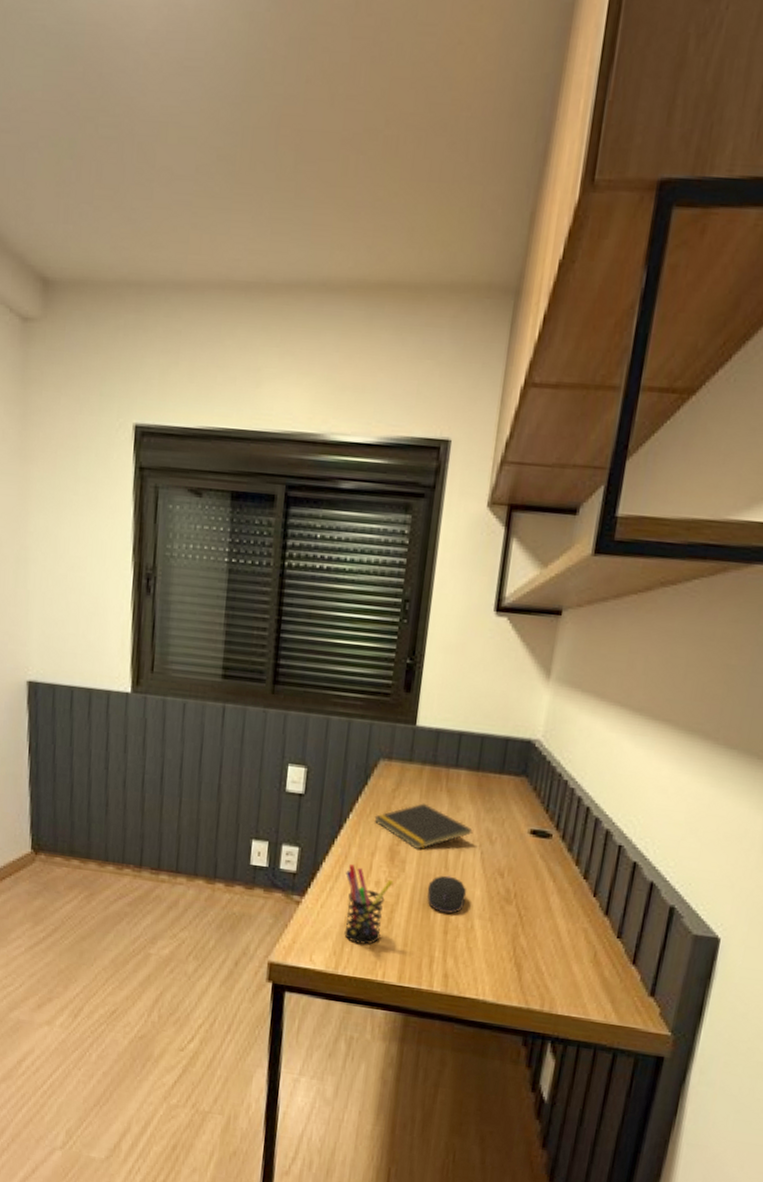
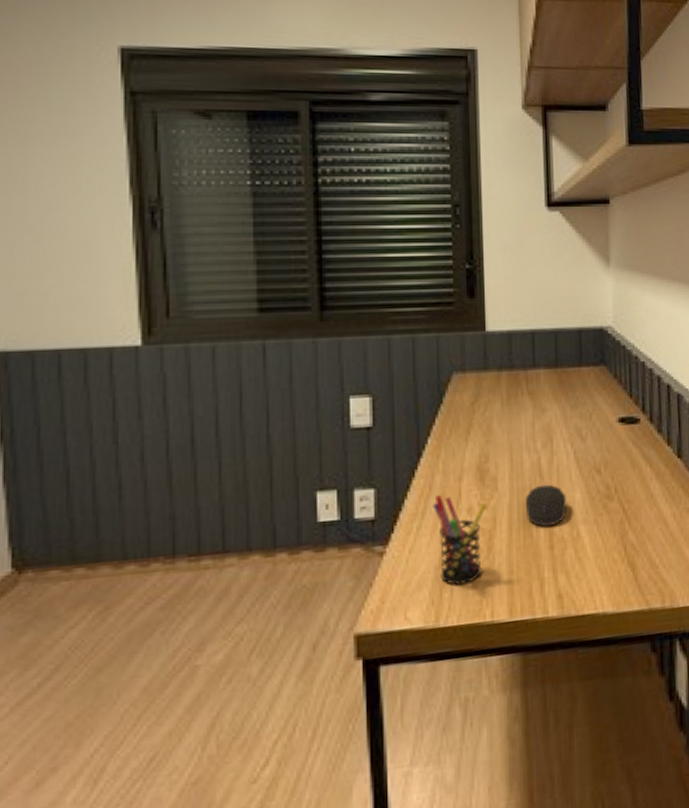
notepad: present [374,803,473,850] -> none [455,411,562,464]

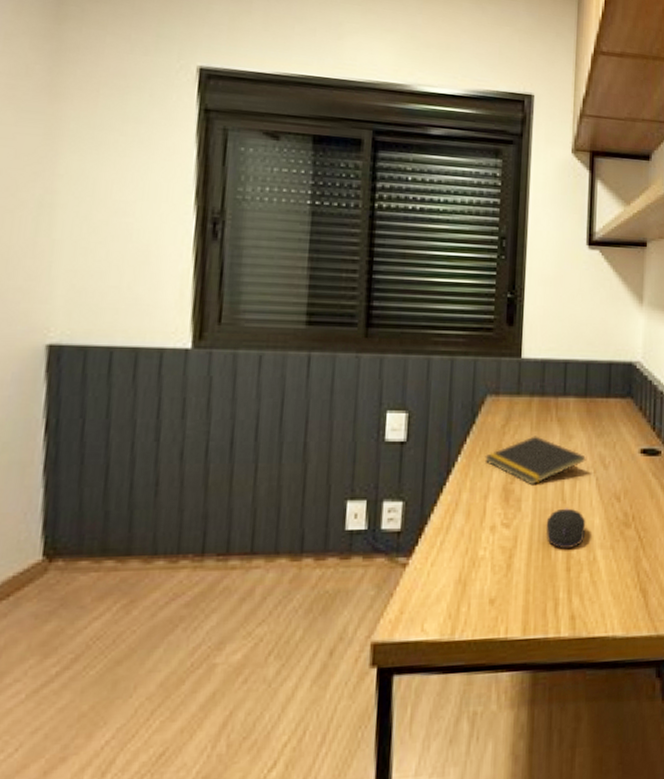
pen holder: present [433,495,488,585] -> none [457,512,510,600]
notepad: none [455,411,562,464] -> present [484,436,586,486]

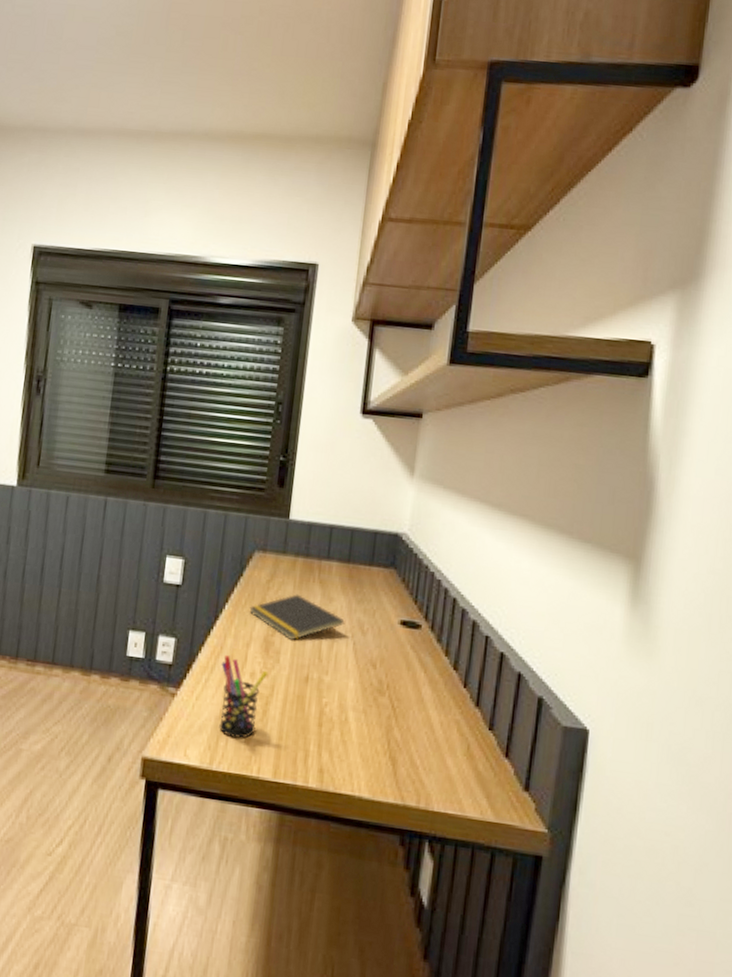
pen holder: none [457,512,510,600] -> present [219,655,269,738]
computer mouse: present [545,508,586,549] -> none [301,666,341,706]

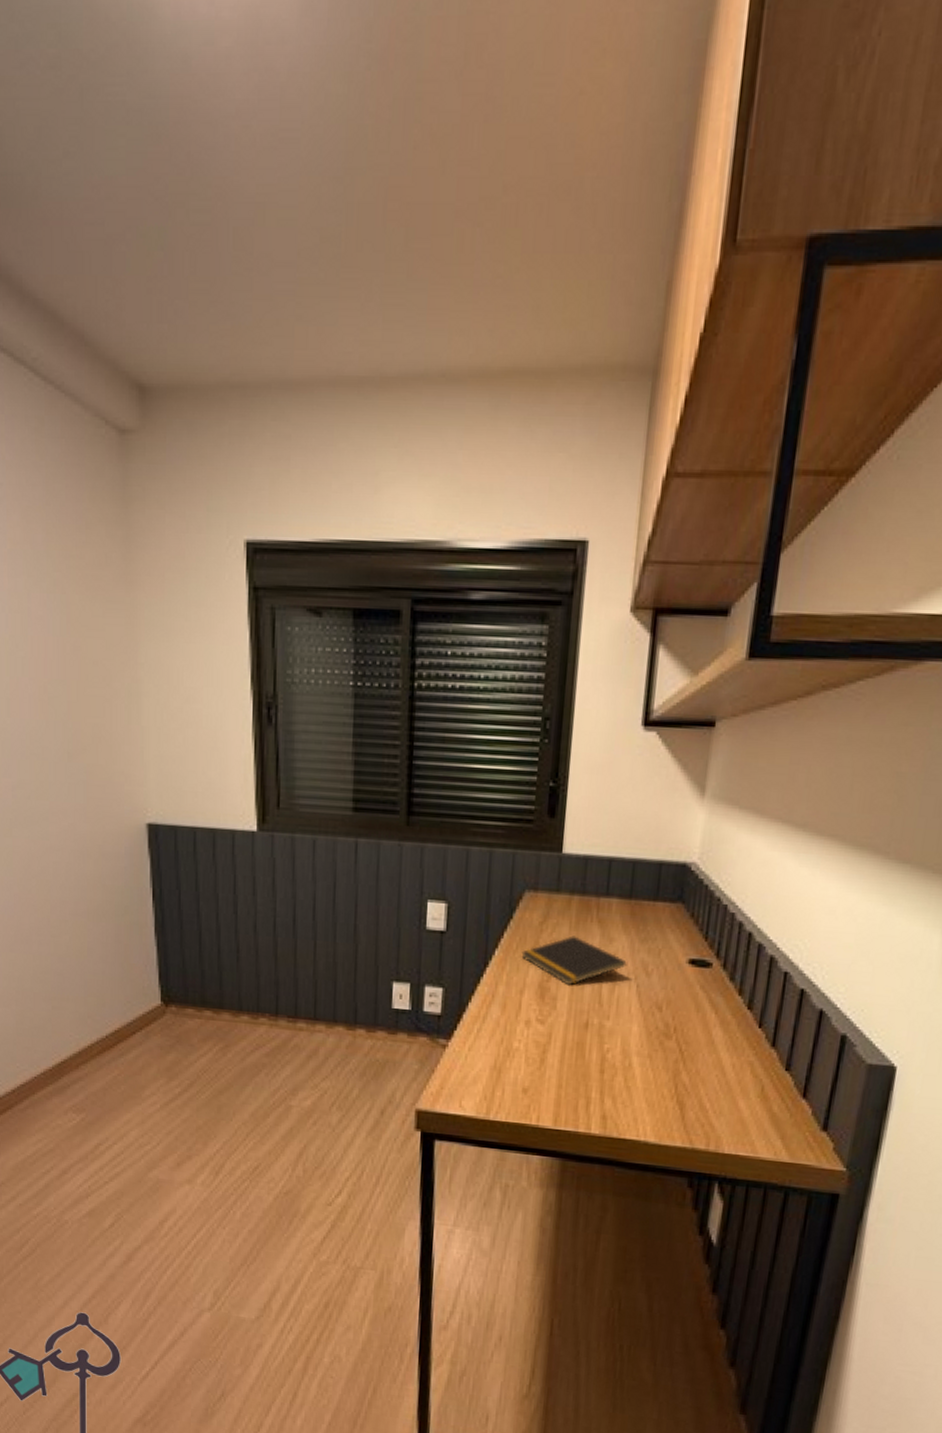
pen holder: present [219,655,269,738] -> none [493,1004,545,1088]

